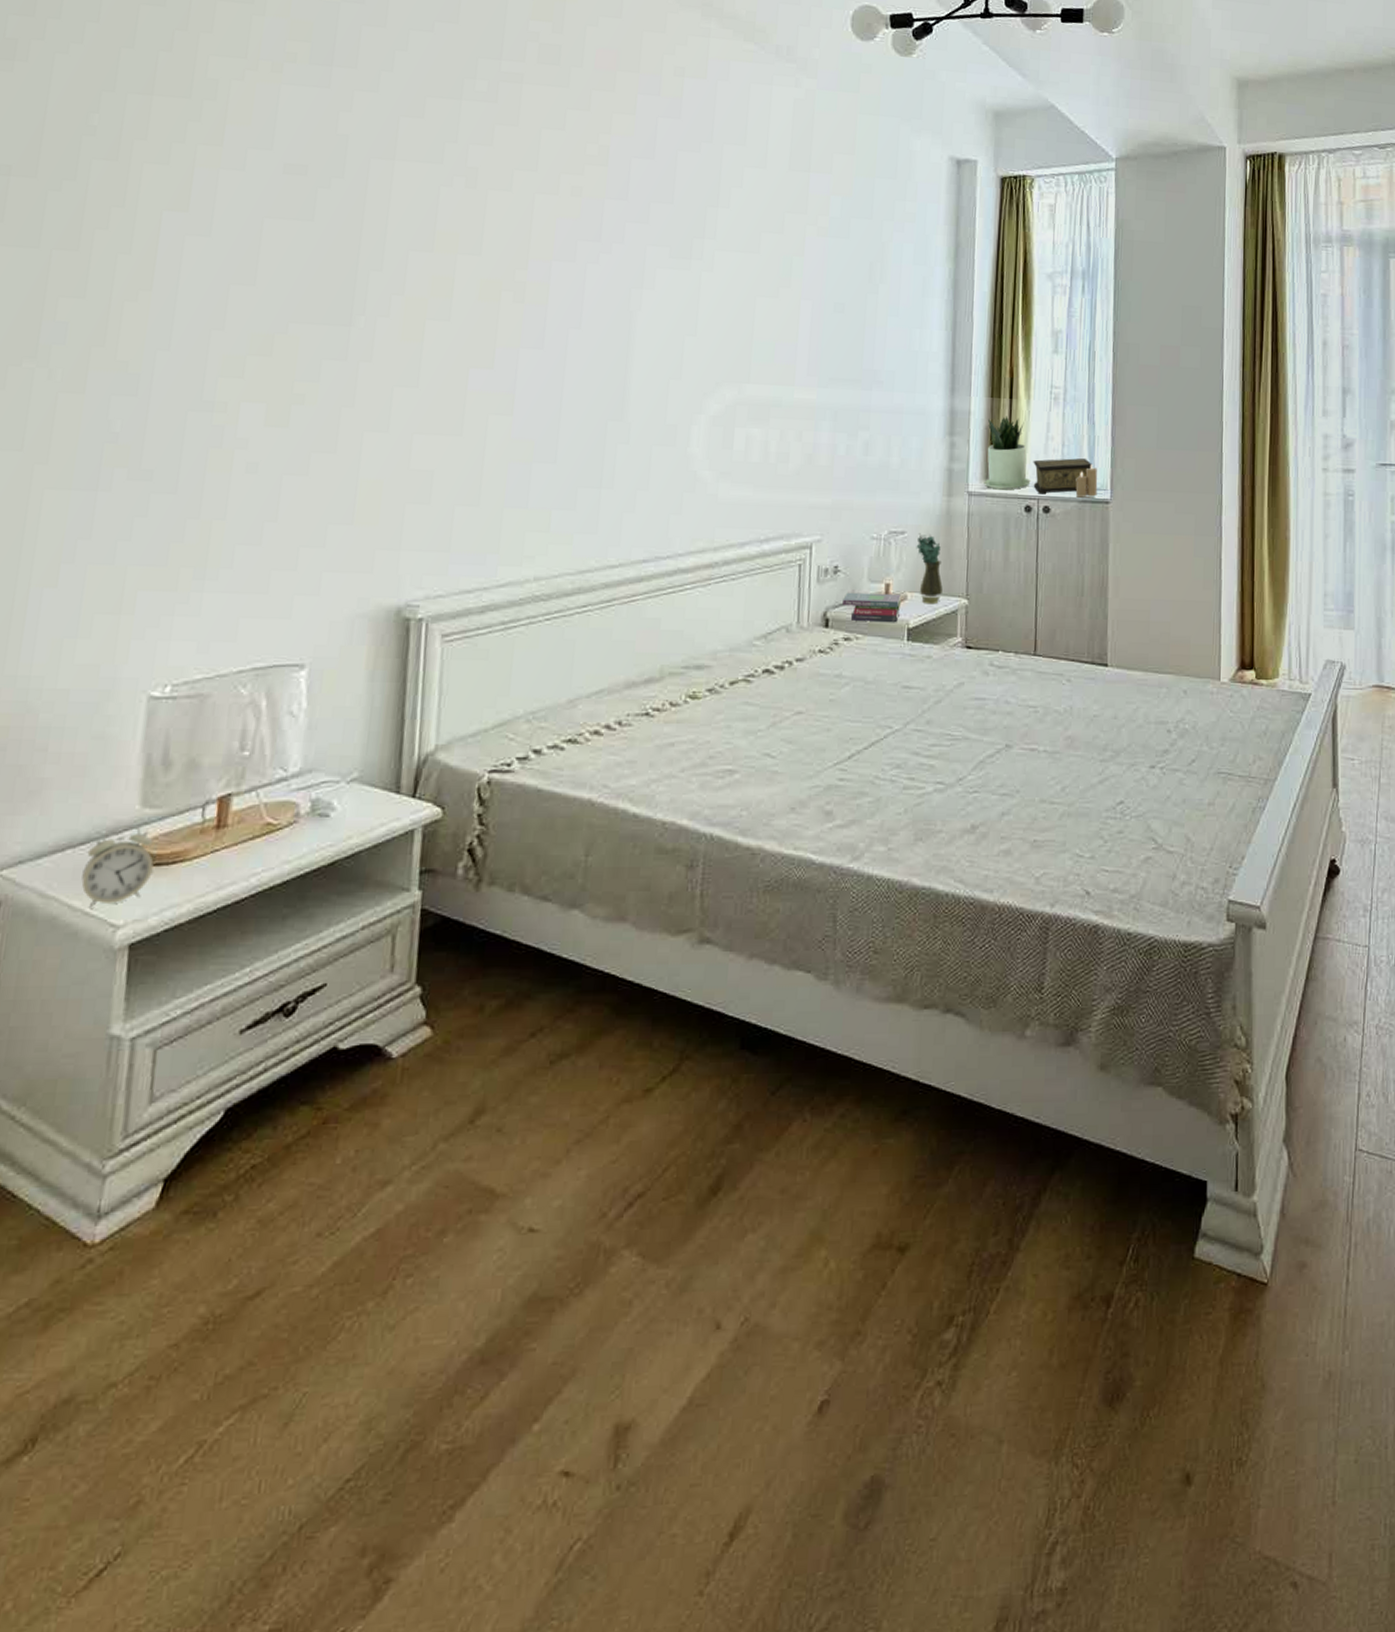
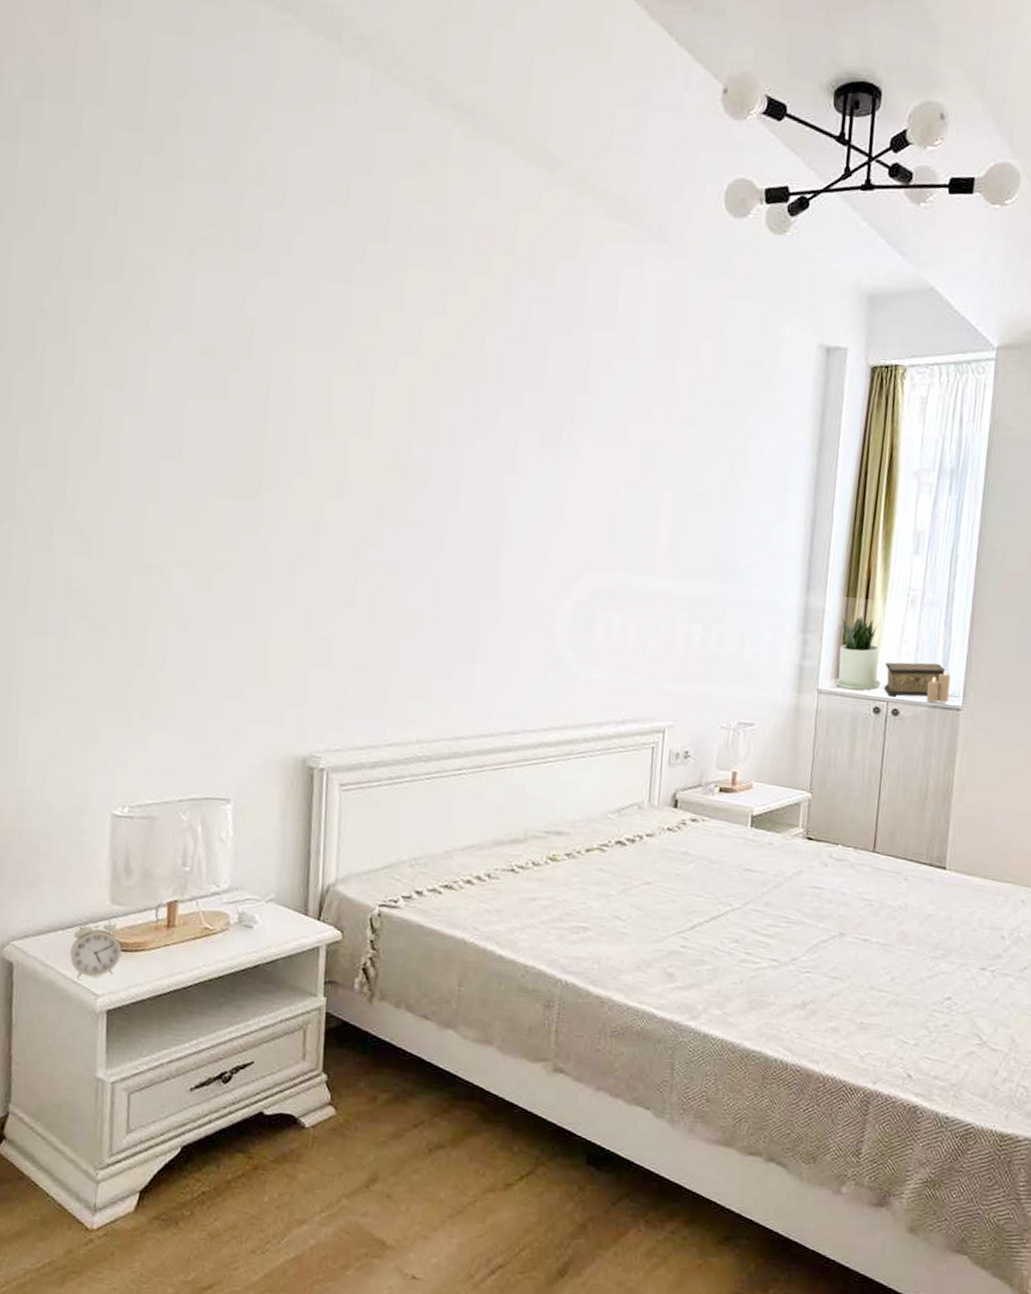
books: present [843,592,902,622] -> none [691,776,747,808]
vase: present [916,533,943,605] -> none [763,726,788,796]

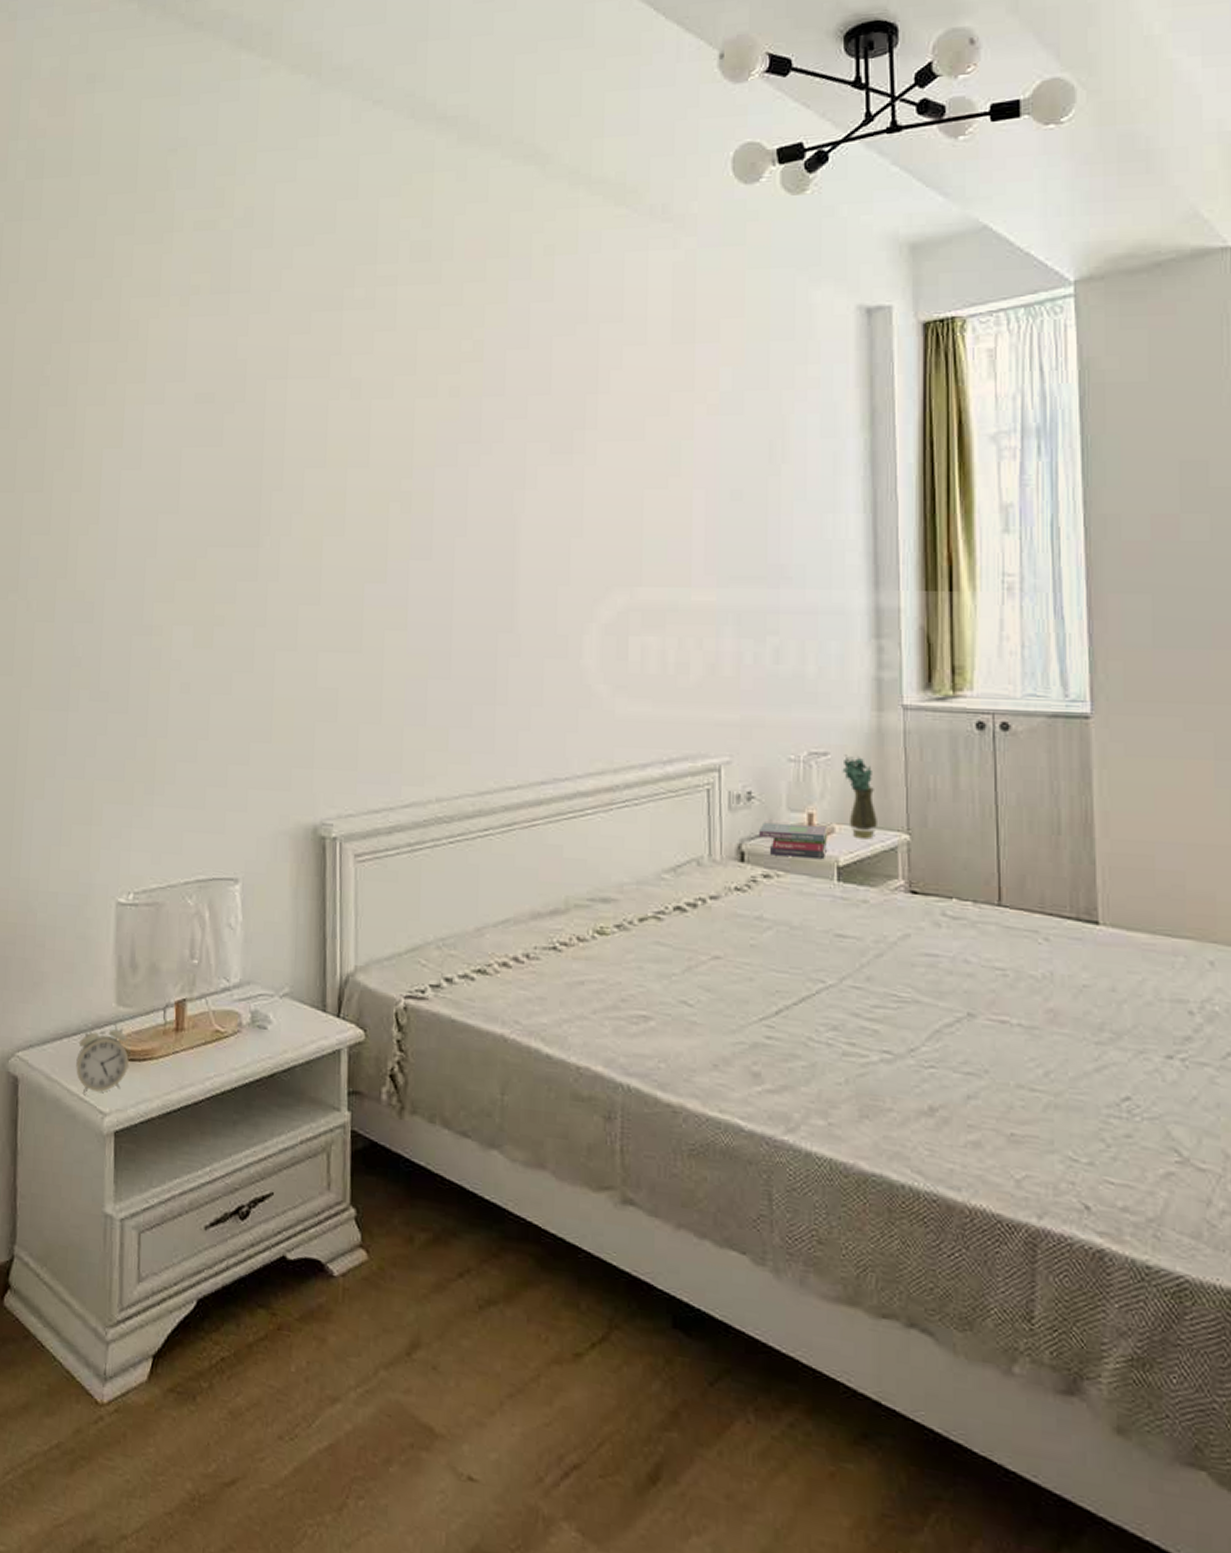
books: none [691,776,747,808] -> present [759,822,828,858]
vase: none [763,726,788,796] -> present [842,754,877,840]
planter: present [834,616,881,690] -> none [922,612,982,703]
decorative box: present [883,662,946,697] -> none [984,661,1063,708]
candle: present [926,670,951,703] -> none [1042,670,1073,711]

